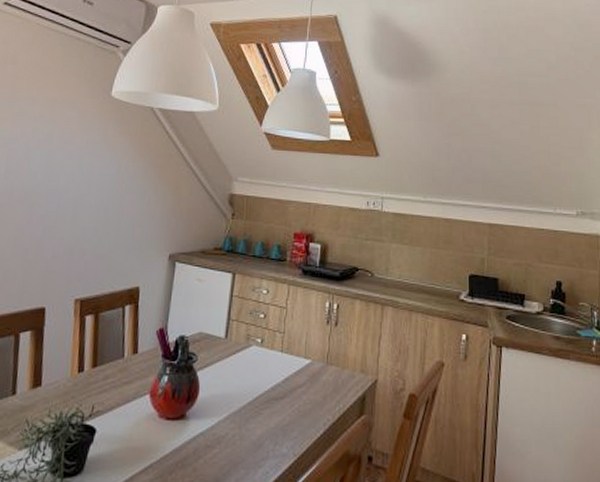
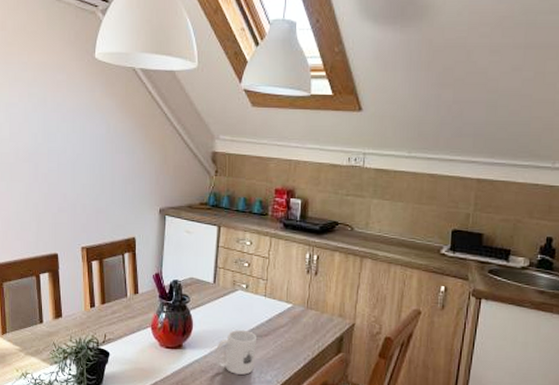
mug: none [224,393,271,448] -> present [216,330,256,375]

